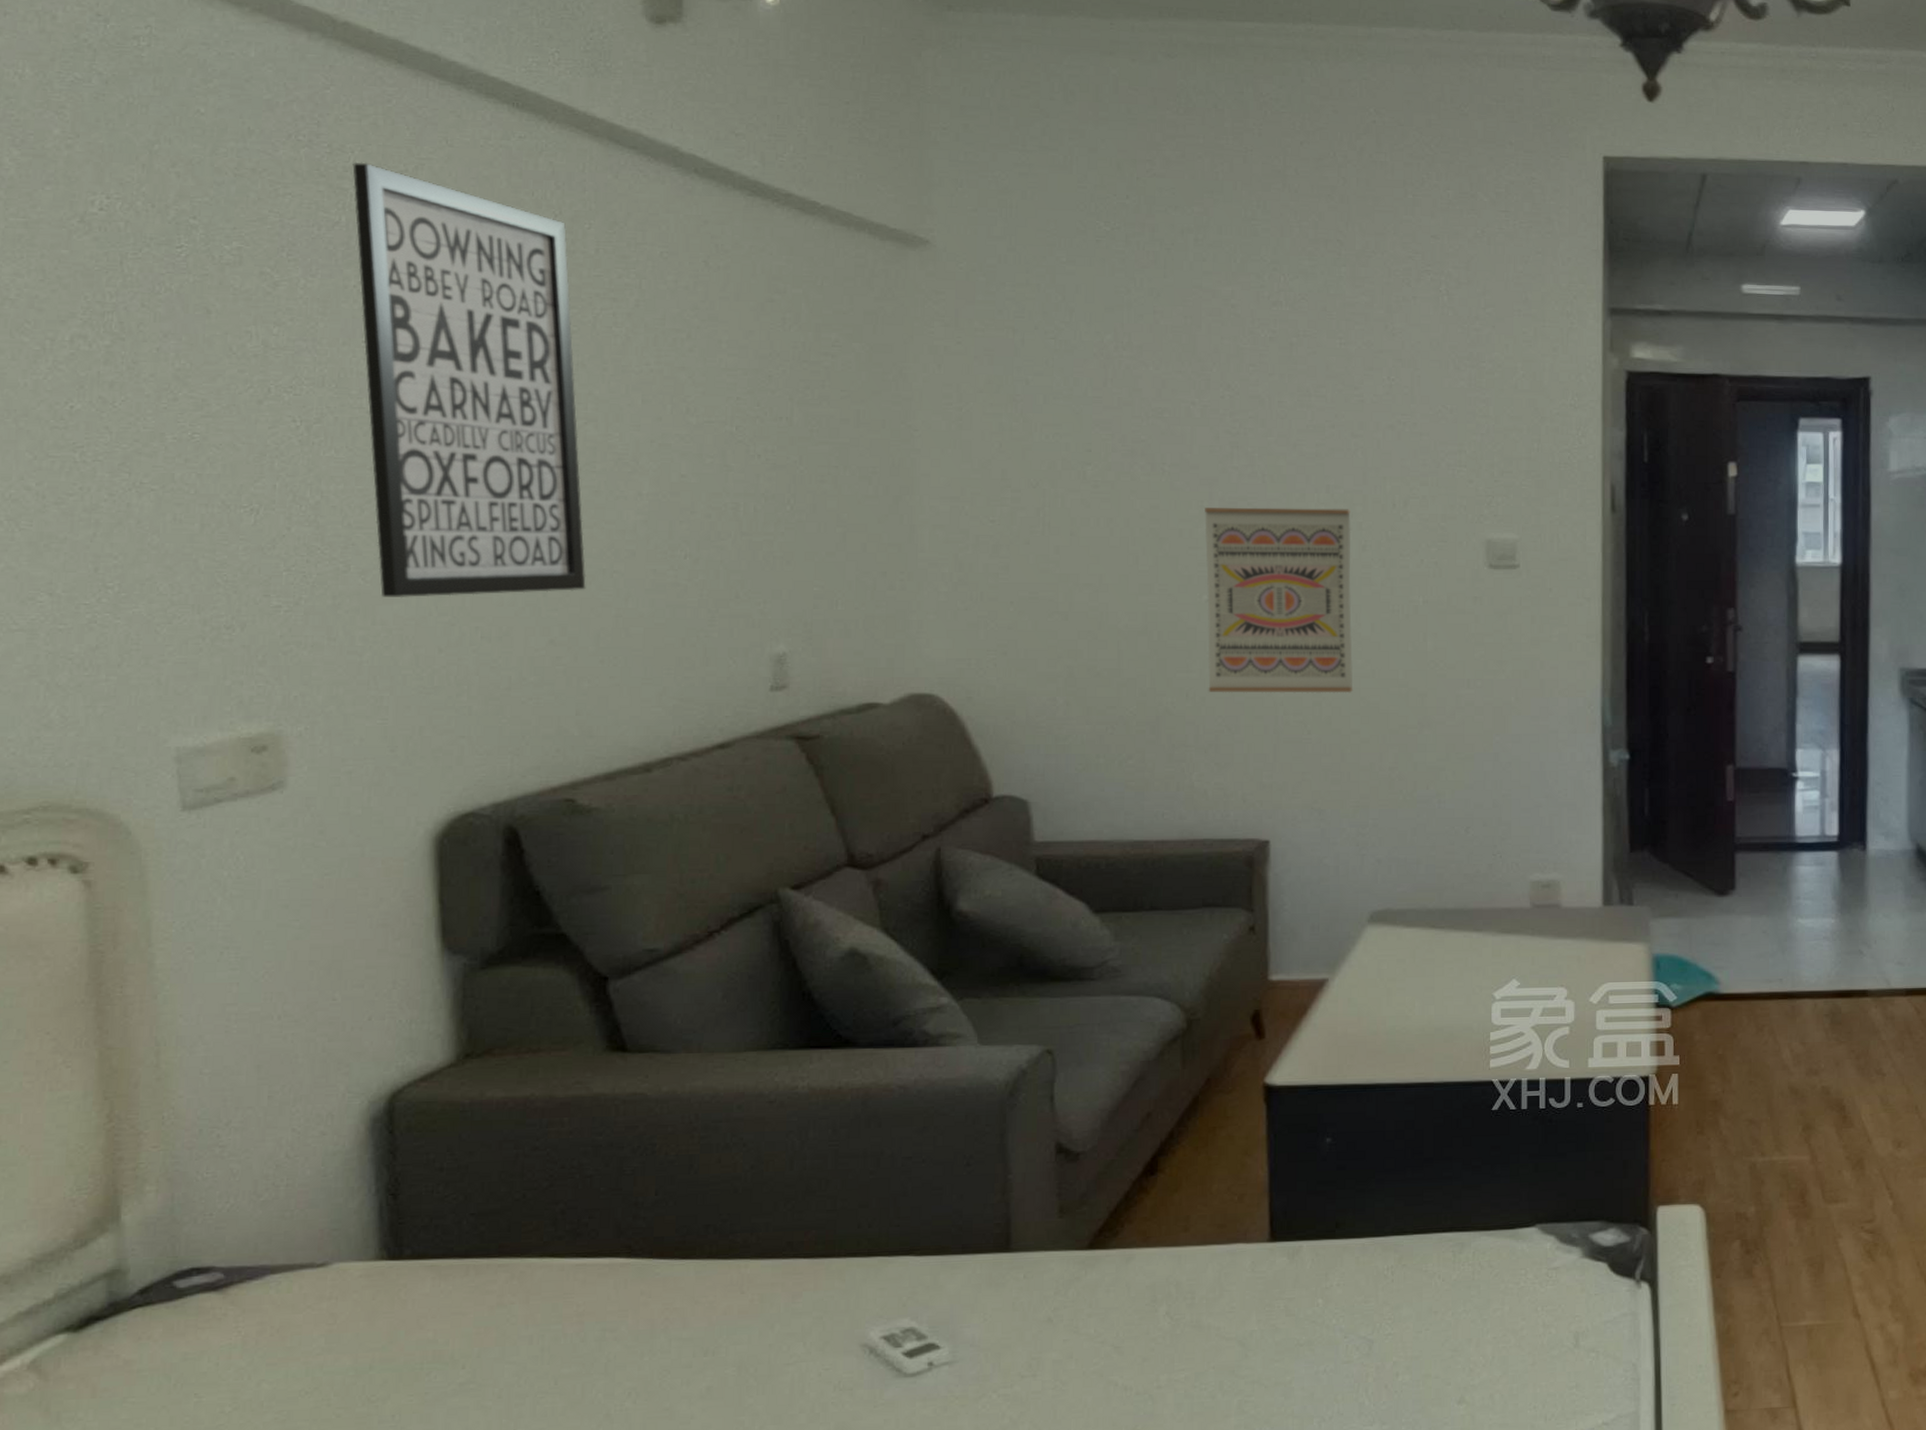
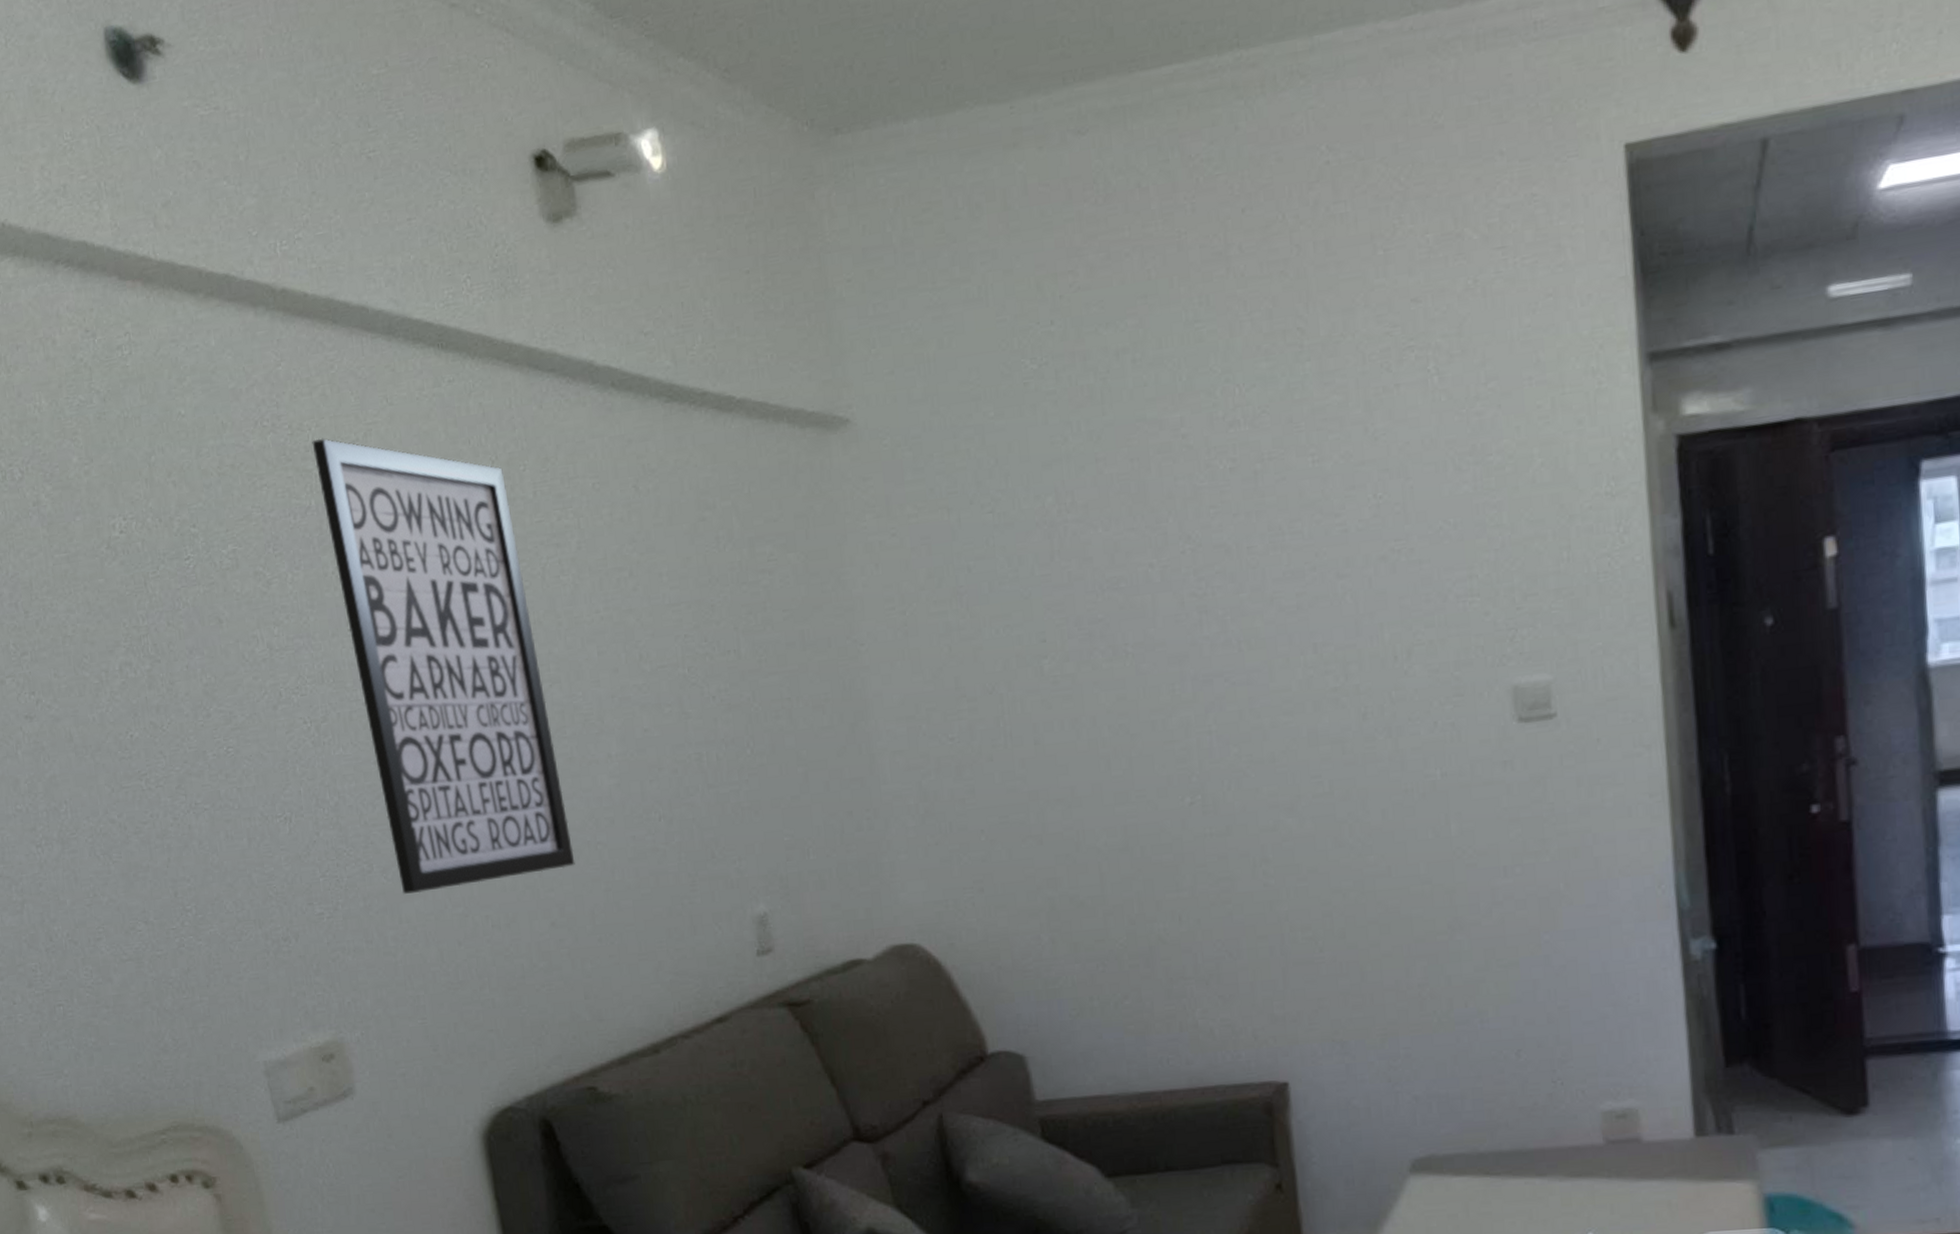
wall art: present [1205,507,1353,693] -> none [1177,670,1368,913]

